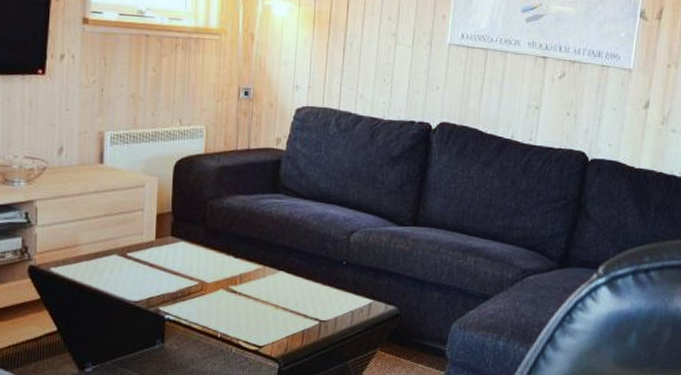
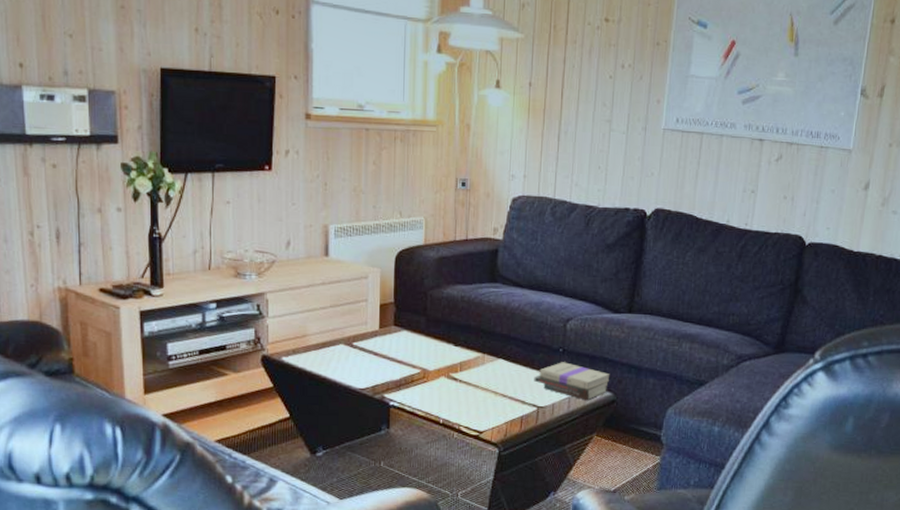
books: none [316,275,395,315] -> present [534,362,610,401]

